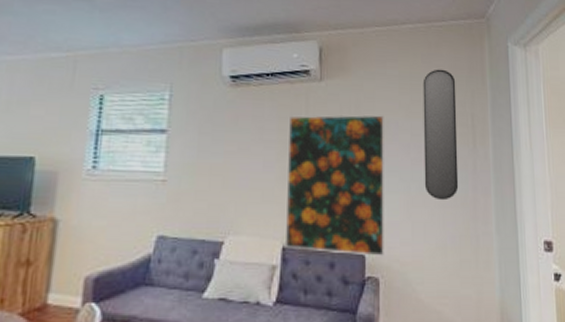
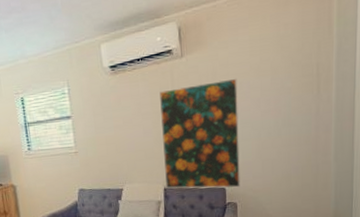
home mirror: present [422,69,459,201] -> none [271,26,303,141]

